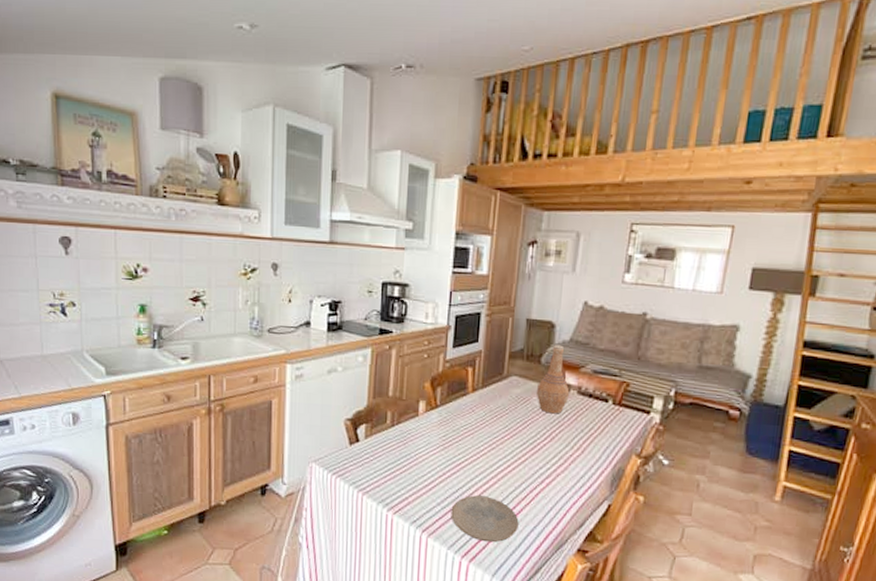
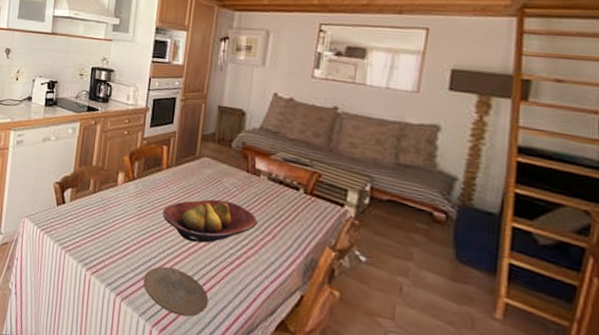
fruit bowl: none [469,419,568,466] -> present [162,199,258,243]
vase: present [536,345,570,414] -> none [226,131,260,198]

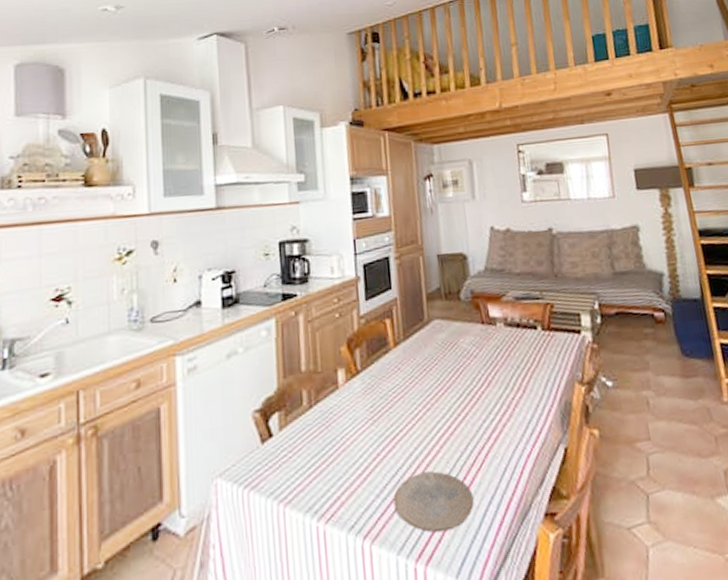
fruit bowl: present [162,199,258,243] -> none [400,364,505,430]

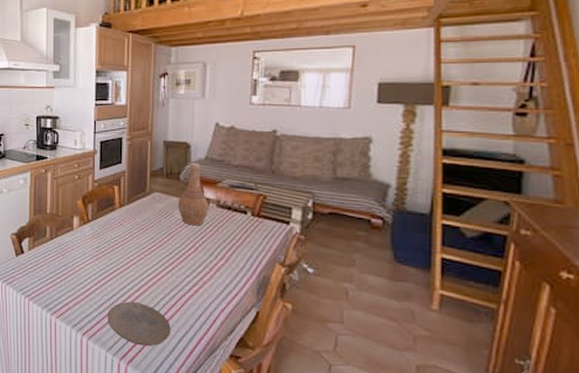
vase: none [462,276,498,355] -> present [177,163,209,226]

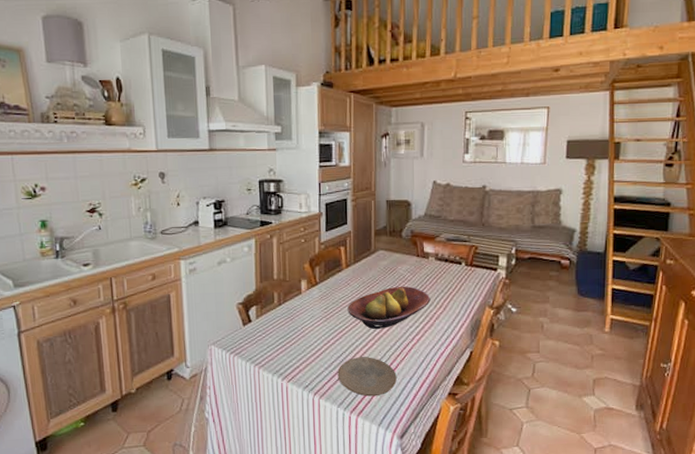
fruit bowl: none [120,231,211,275] -> present [347,286,431,329]
vase: present [177,163,209,226] -> none [400,220,429,279]

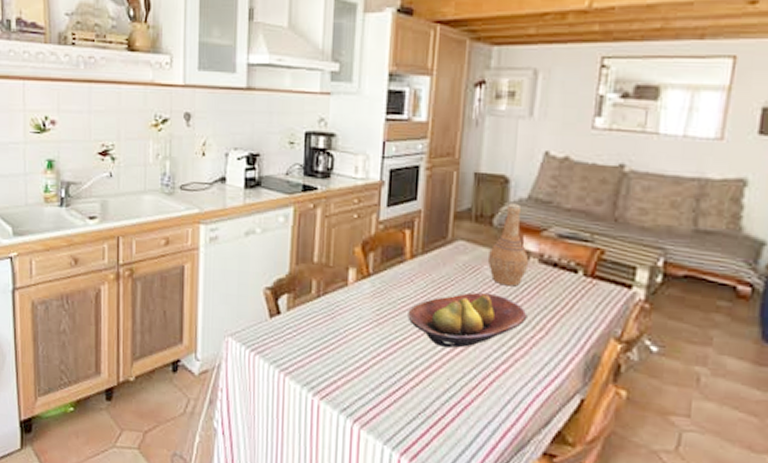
plate: present [337,357,397,397] -> none [387,381,469,439]
vase: none [400,220,429,279] -> present [487,203,529,287]

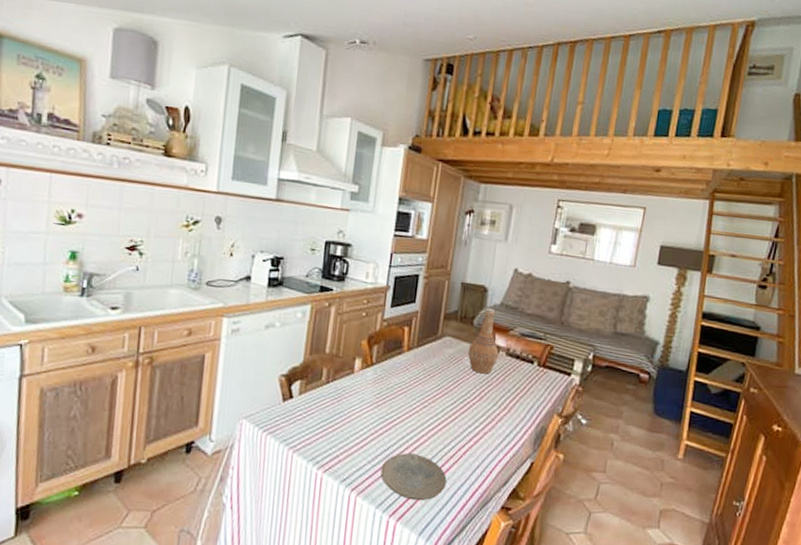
plate: none [387,381,469,439] -> present [381,453,447,501]
fruit bowl: present [408,292,528,348] -> none [402,379,496,425]

